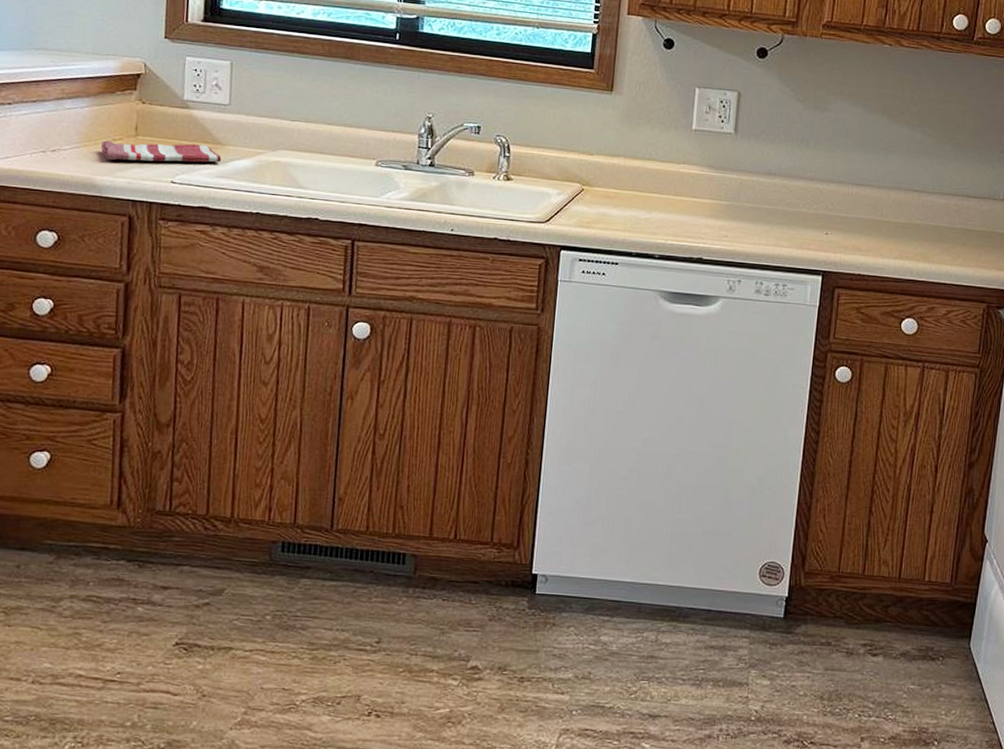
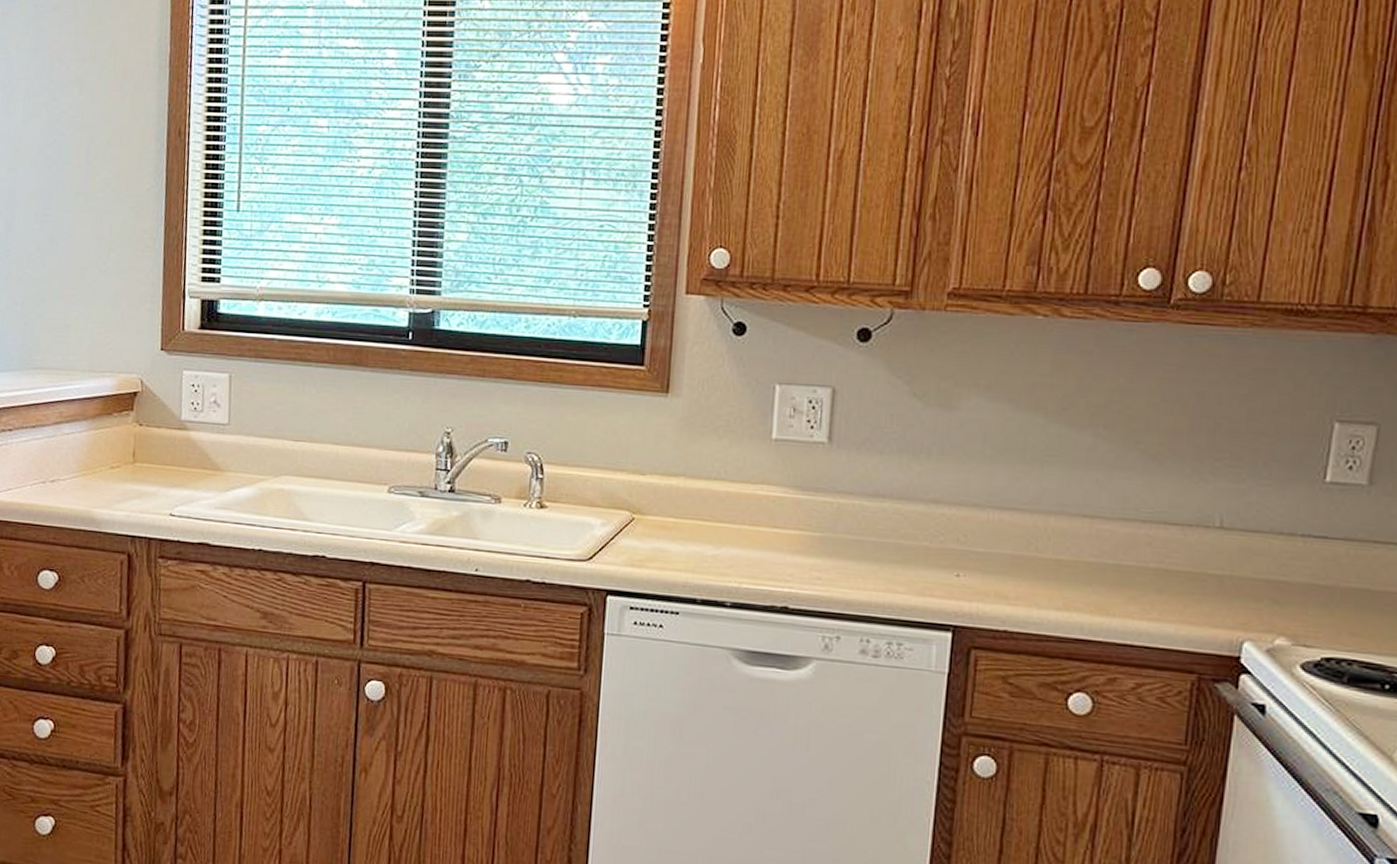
dish towel: present [101,140,222,163] -> none [99,468,222,492]

